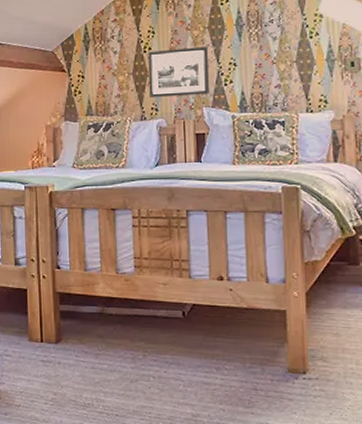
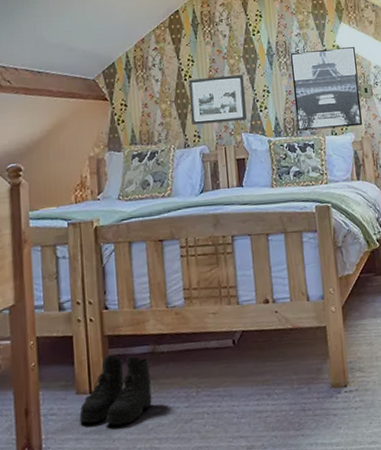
boots: none [31,310,99,375] -> present [79,355,152,426]
wall art: none [263,16,346,107] -> present [291,47,363,131]

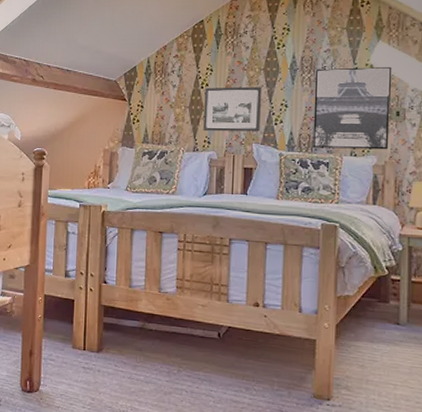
boots: present [79,355,152,426] -> none [73,321,138,383]

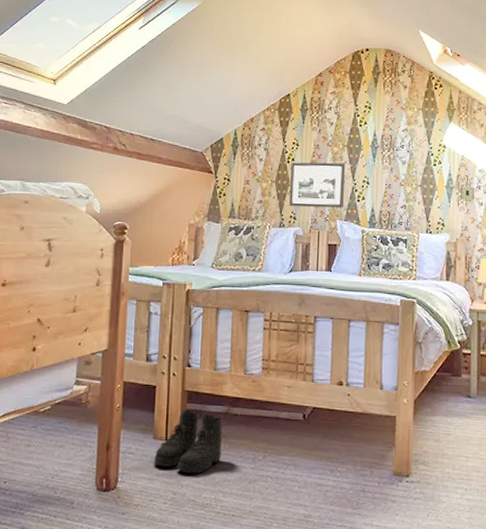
boots: none [73,321,138,383] -> present [154,408,223,474]
wall art: present [313,67,393,150] -> none [392,147,462,228]

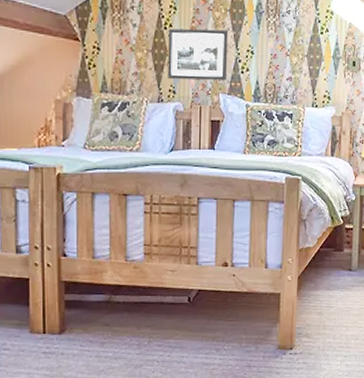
boots: present [154,408,223,474] -> none [32,299,104,365]

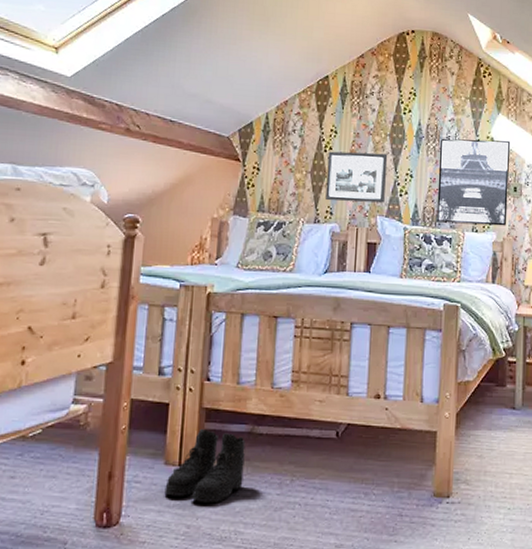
boots: none [32,299,104,365] -> present [164,428,246,504]
wall art: none [278,13,350,101] -> present [436,138,511,226]

